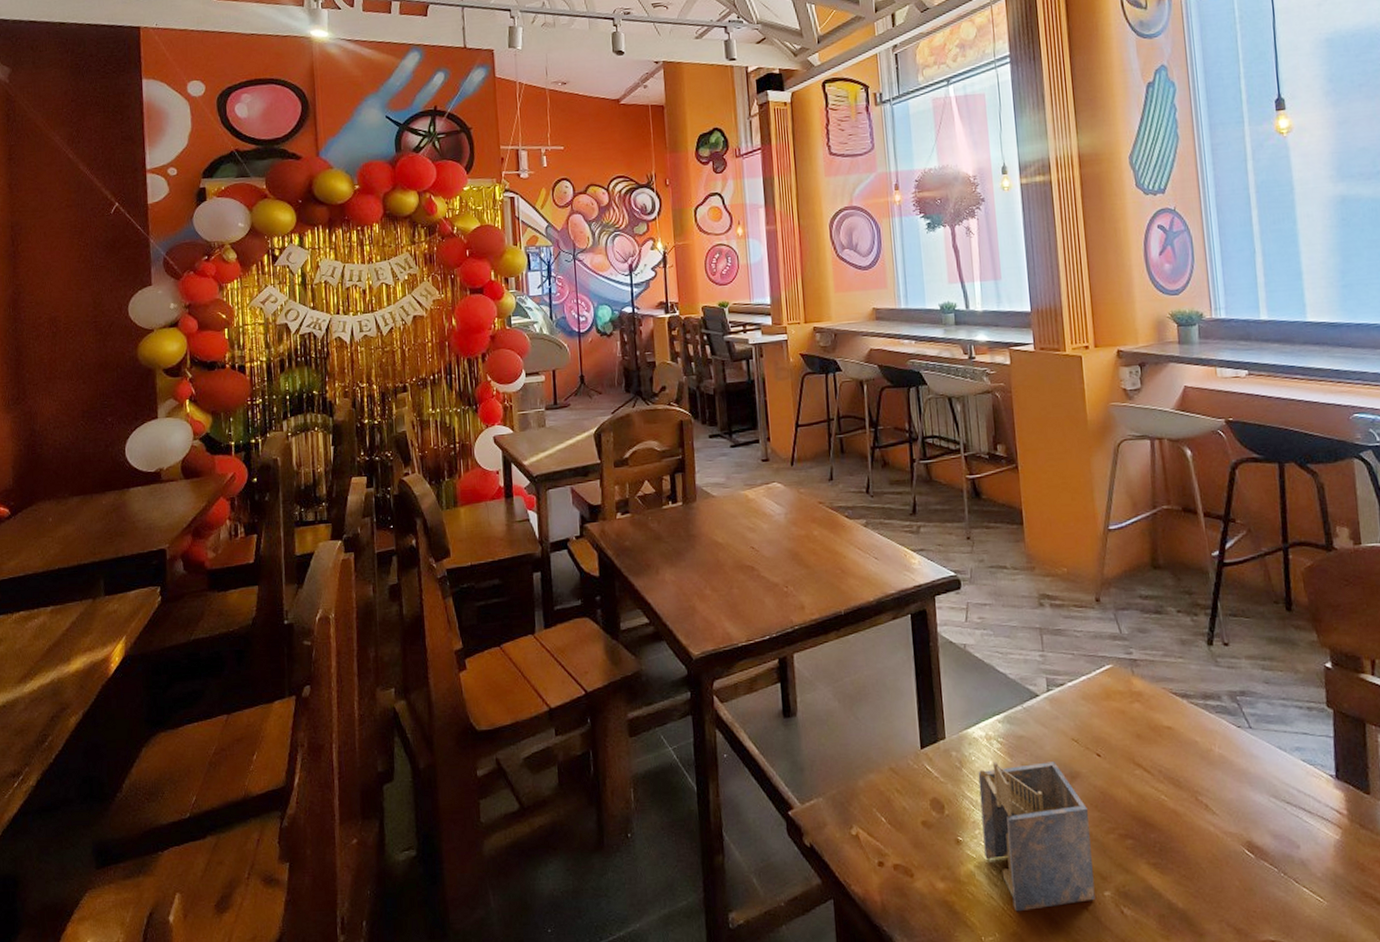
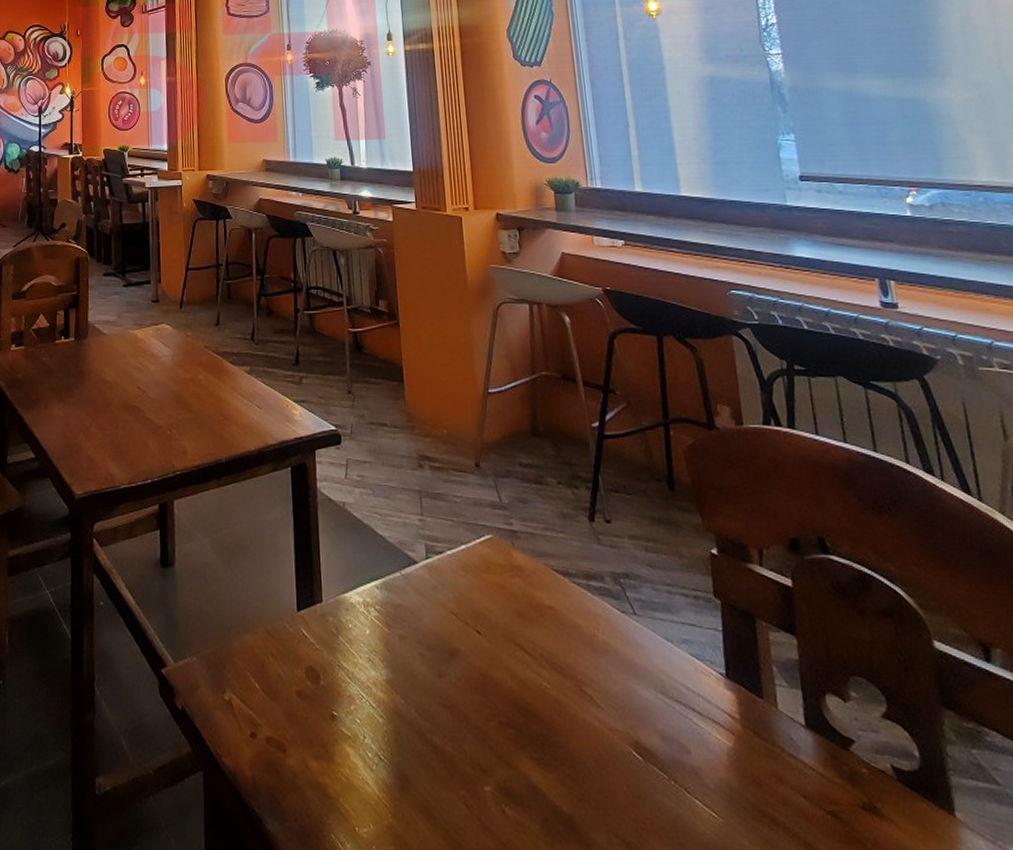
napkin holder: present [978,761,1095,912] -> none [354,631,475,802]

